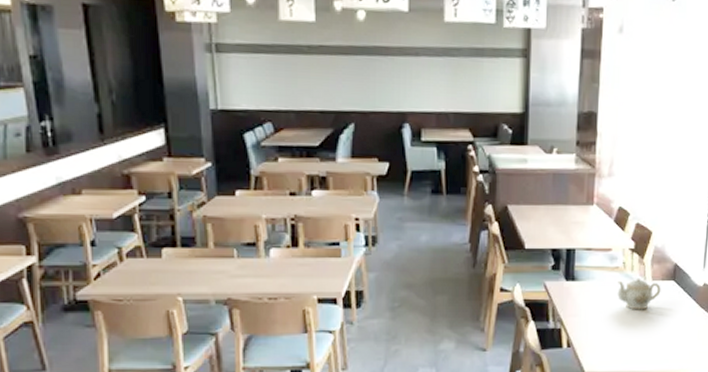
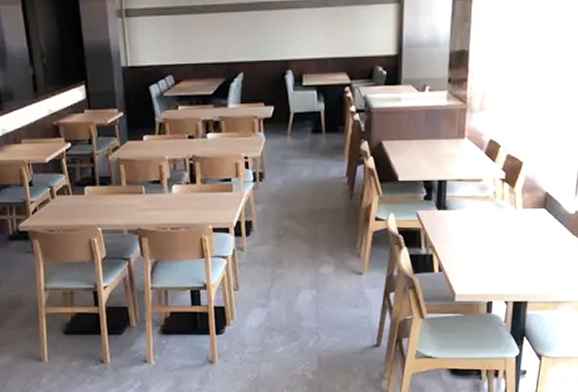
teapot: present [617,278,661,310] -> none [488,206,532,237]

